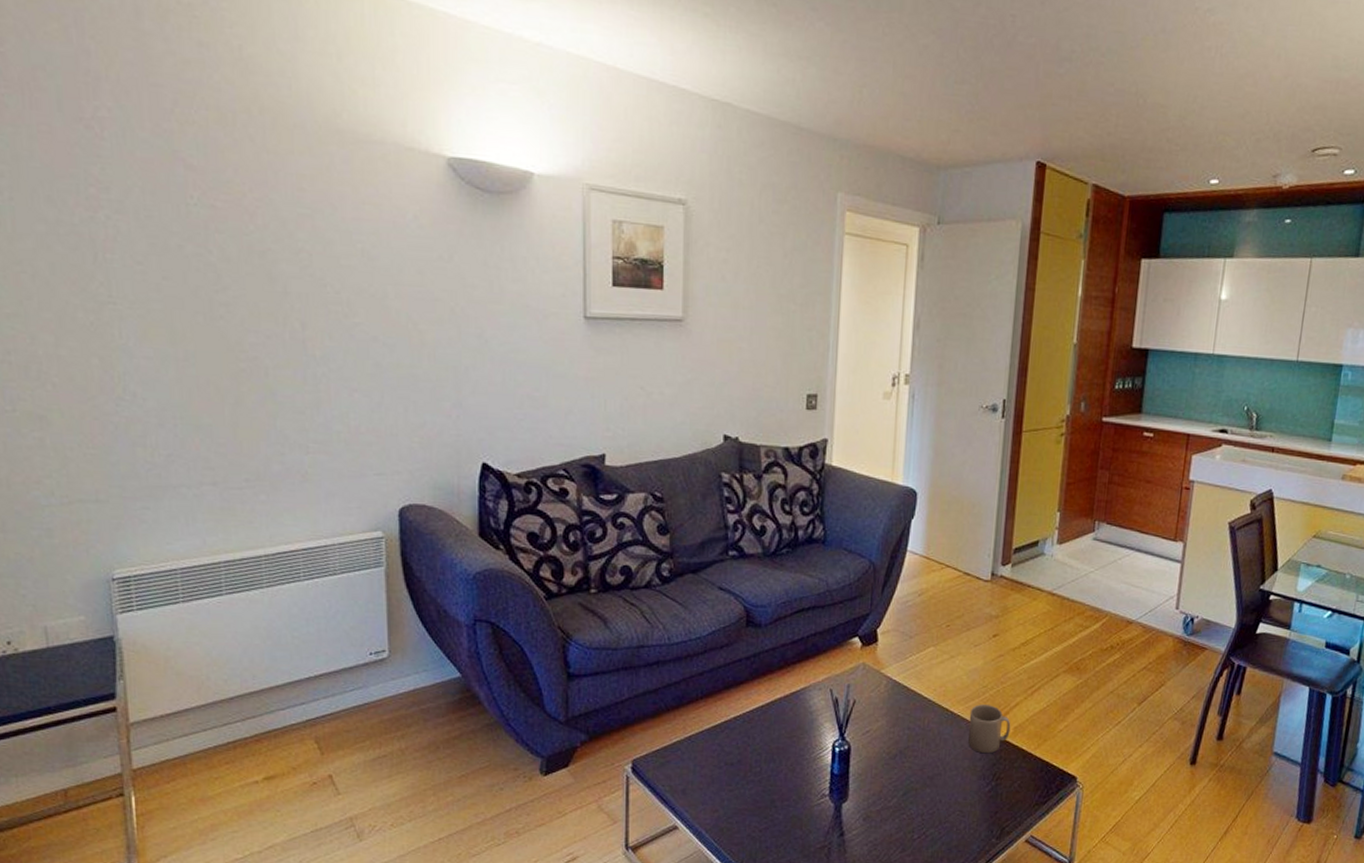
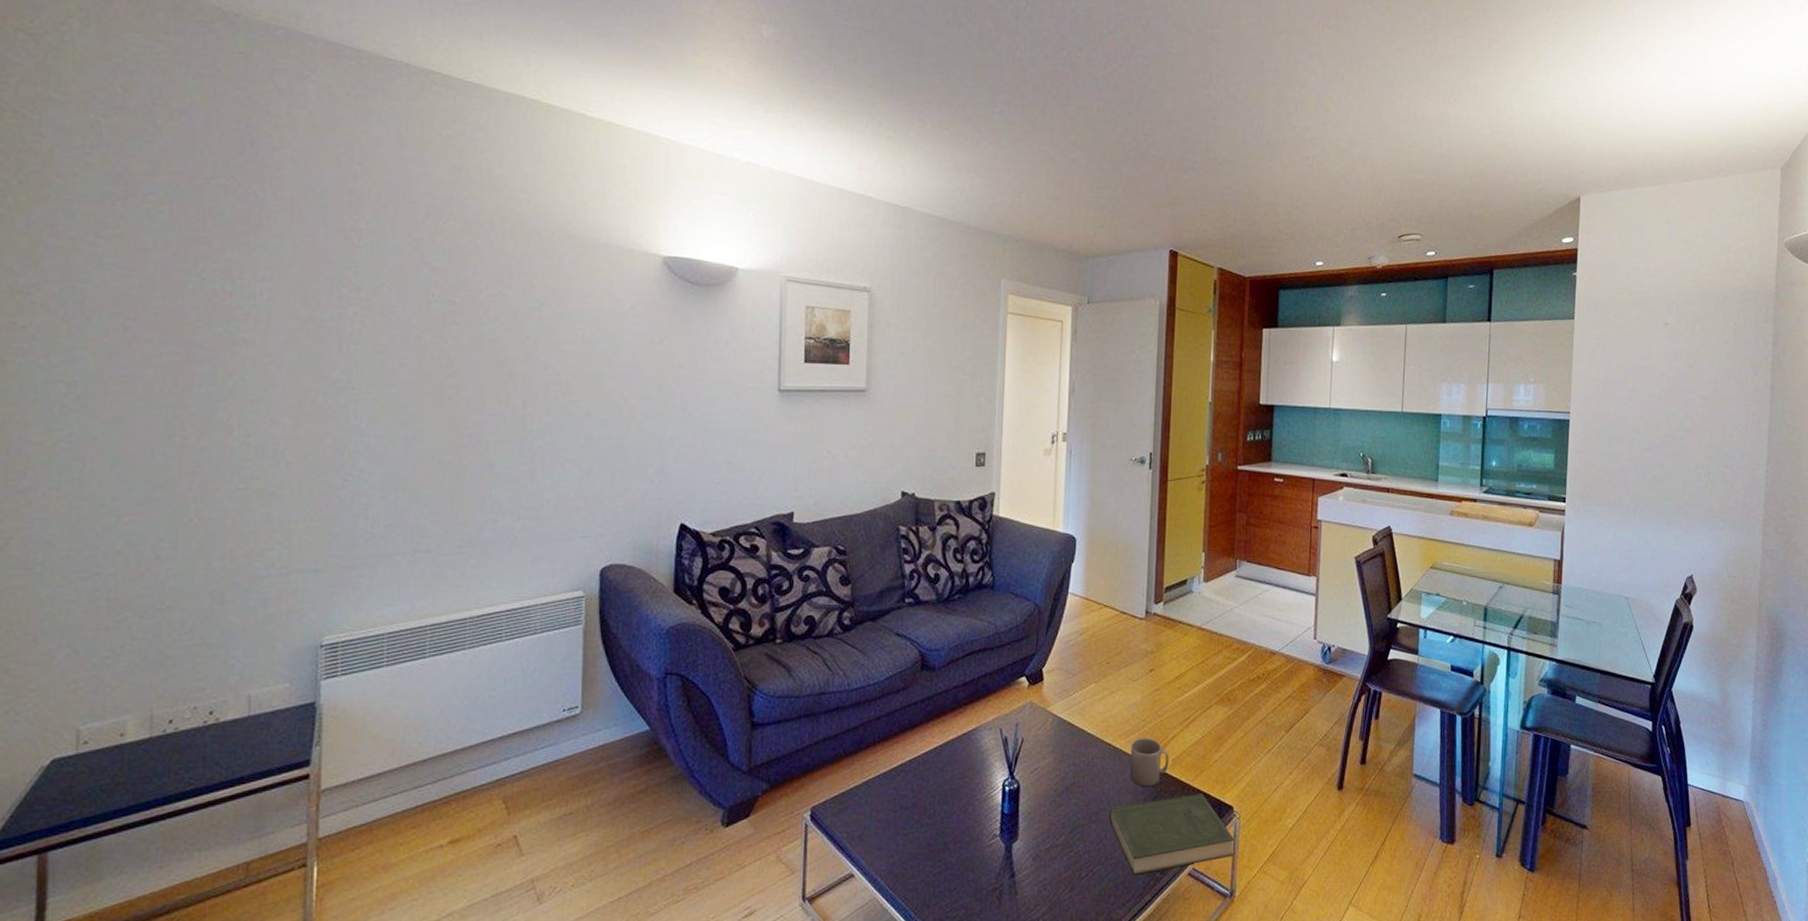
book: none [944,763,1077,840] -> present [1109,794,1235,875]

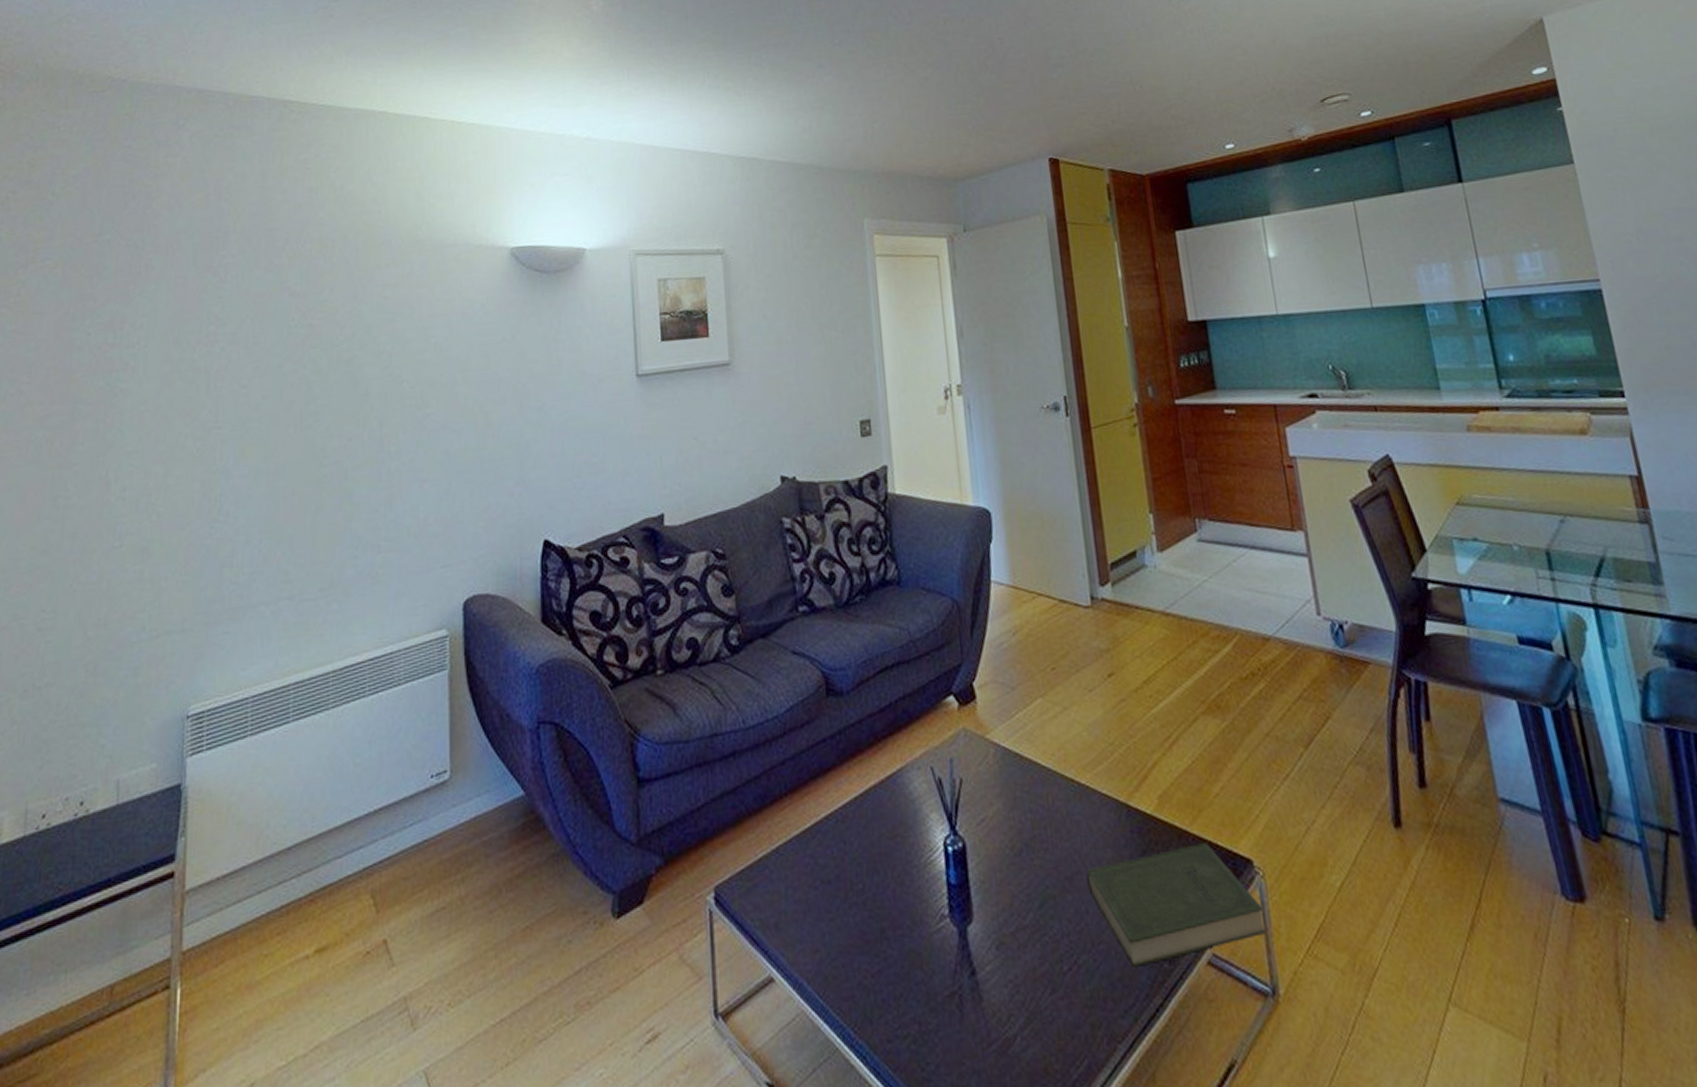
mug: present [1130,738,1170,787] -> none [1100,768,1155,838]

